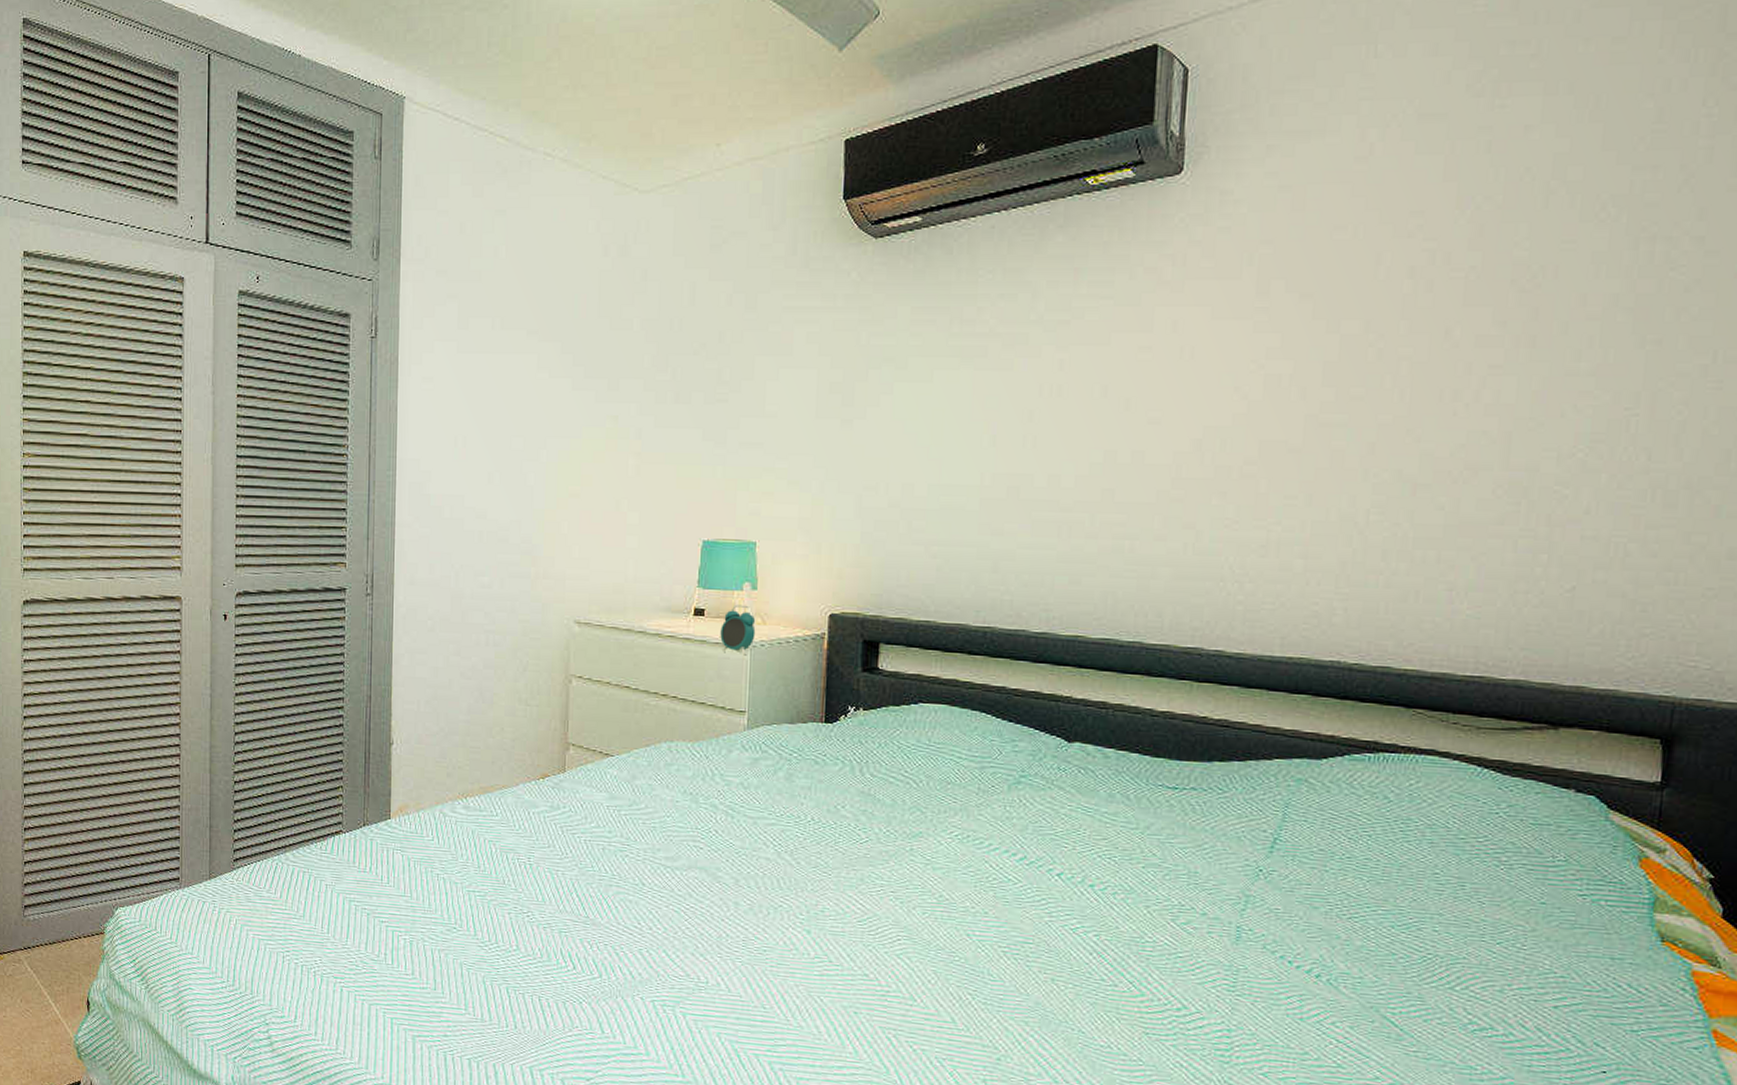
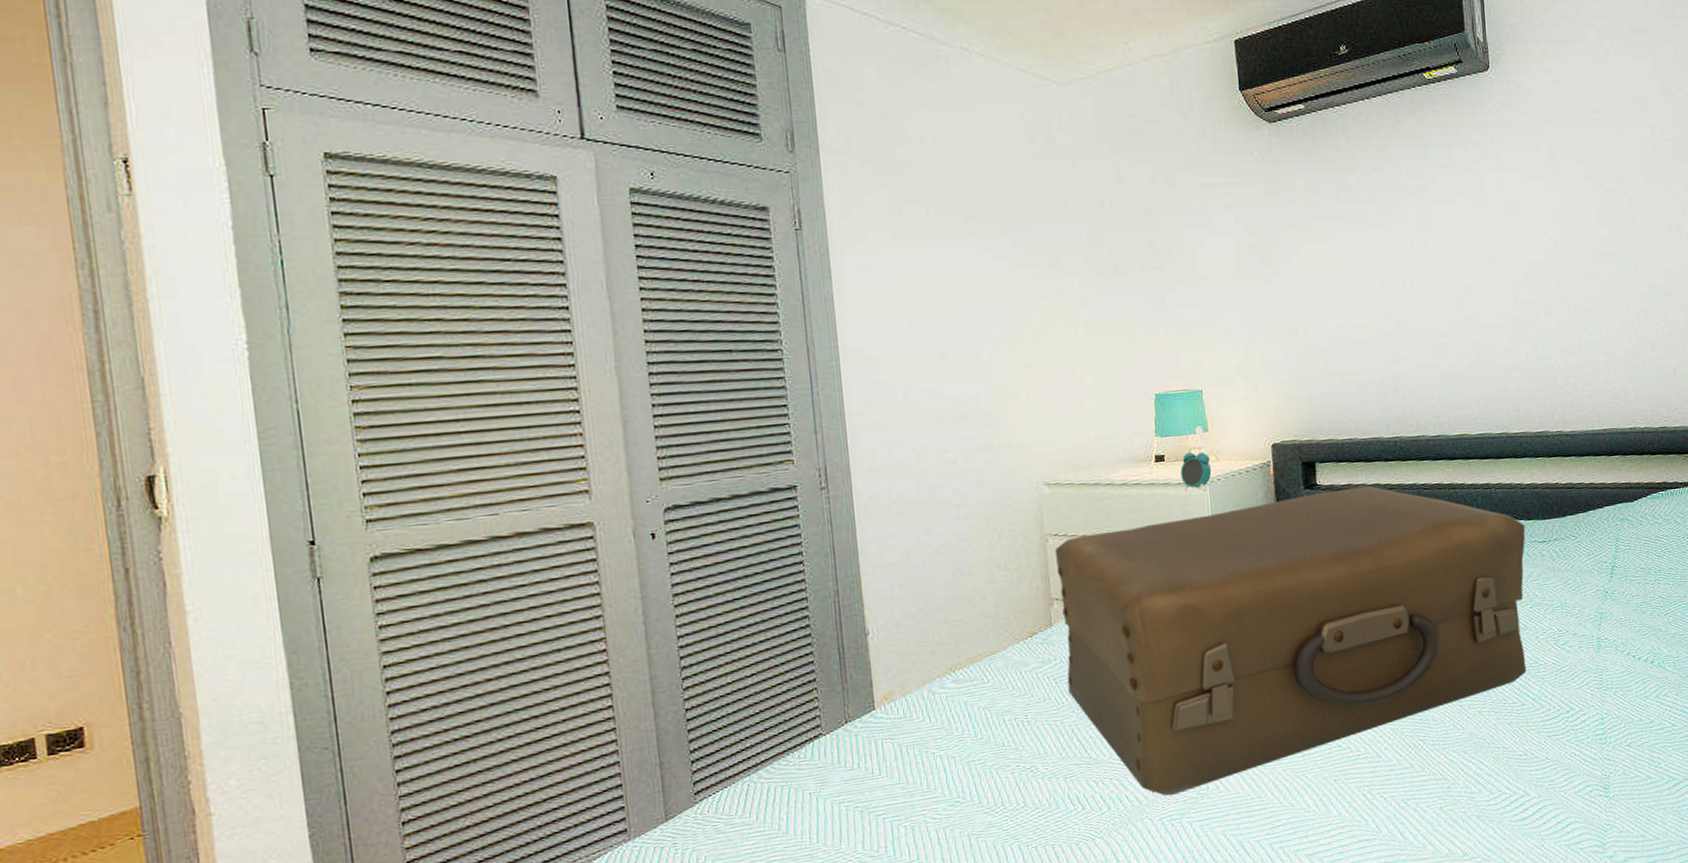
suitcase: none [573,678,1150,980] -> present [1054,485,1526,796]

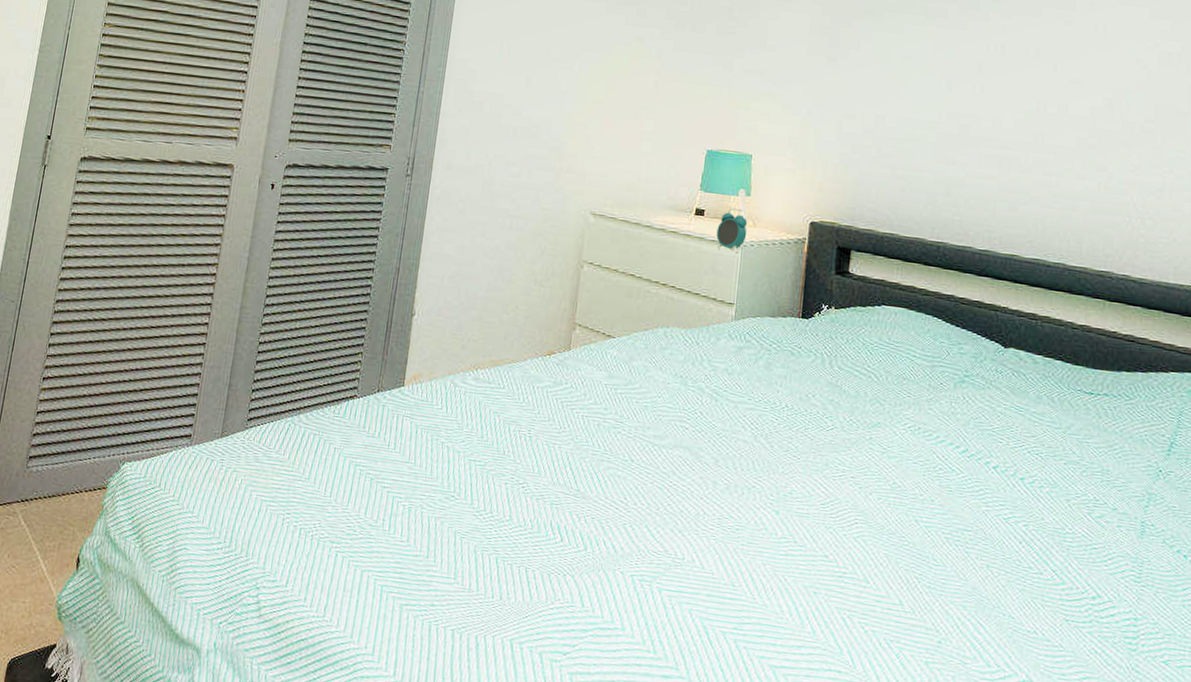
suitcase: present [1054,485,1526,796] -> none [571,269,1071,555]

